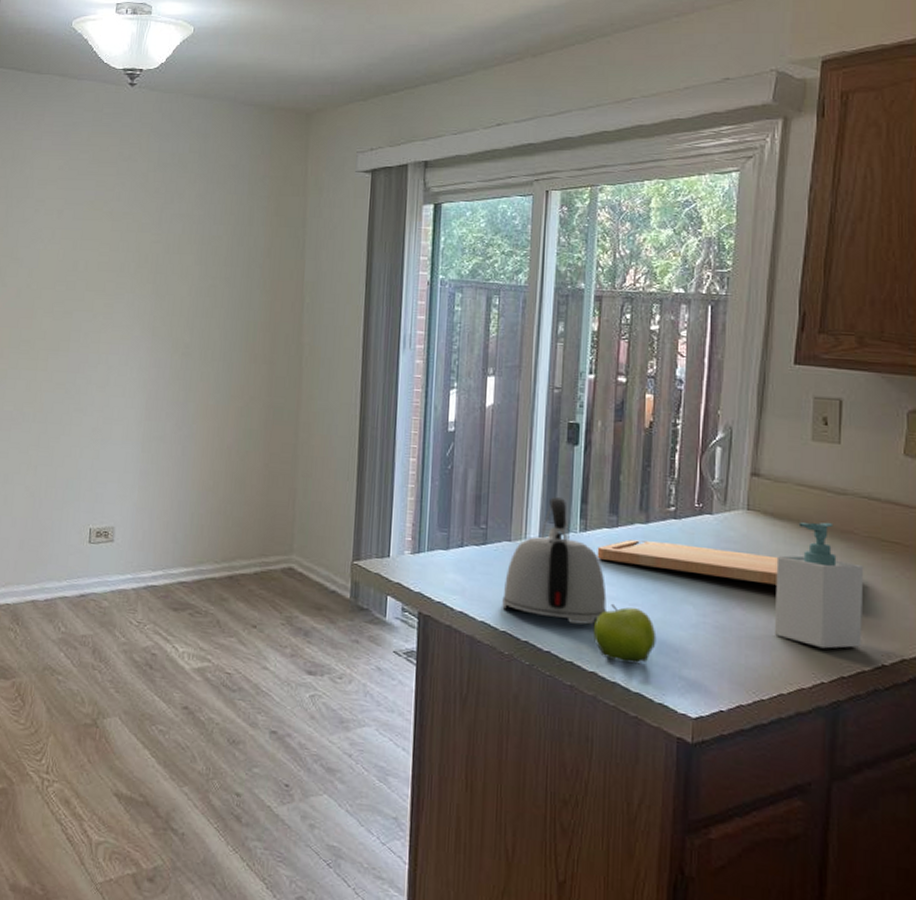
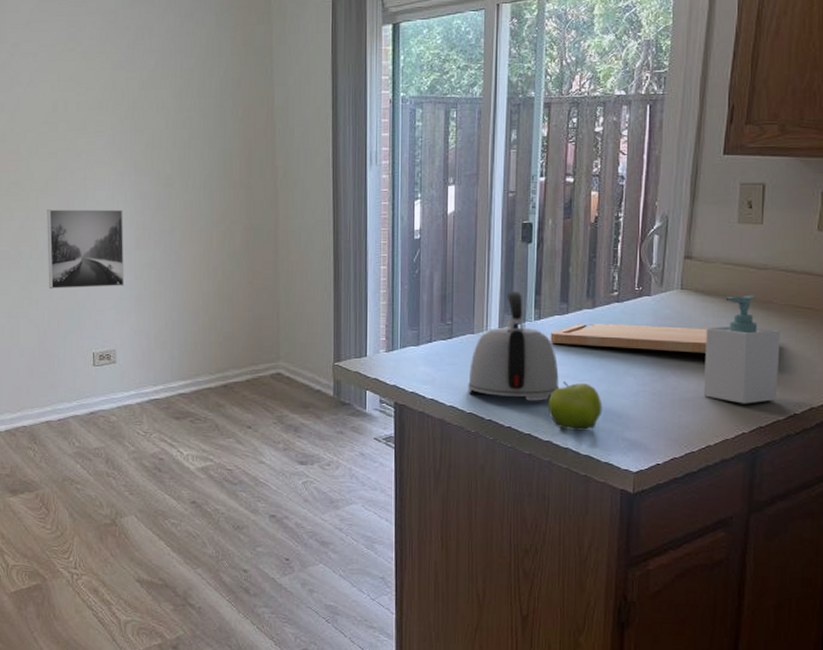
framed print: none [50,371,136,459] -> present [47,209,124,290]

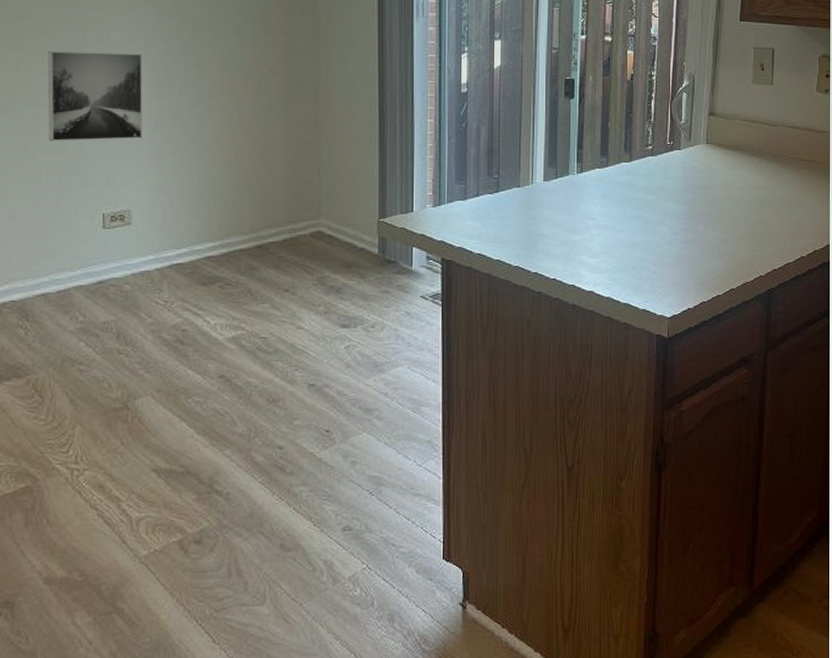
kettle: present [468,291,560,401] -> none [514,145,601,252]
fruit: present [547,380,603,431] -> none [590,231,640,280]
cutting board: present [550,324,707,354] -> none [591,176,729,203]
soap bottle: present [703,294,781,404] -> none [726,148,789,249]

